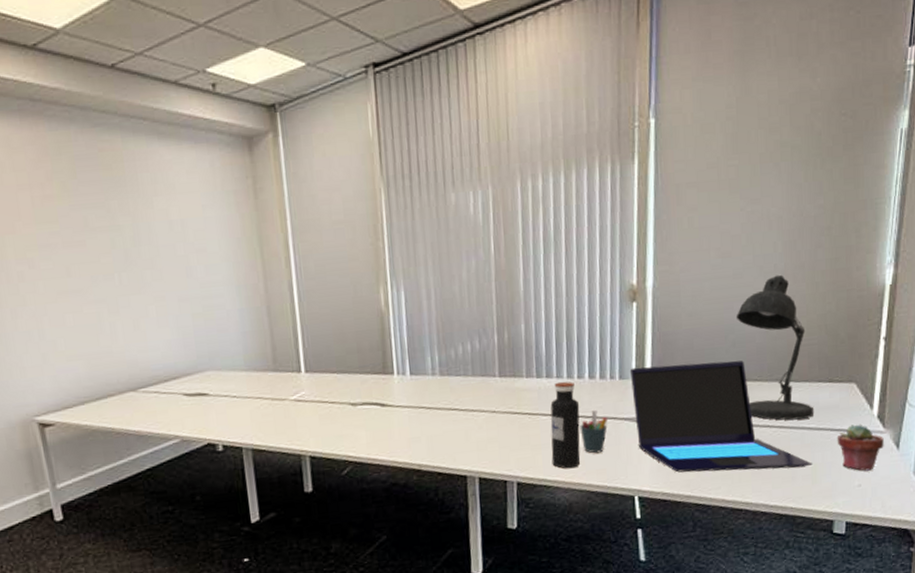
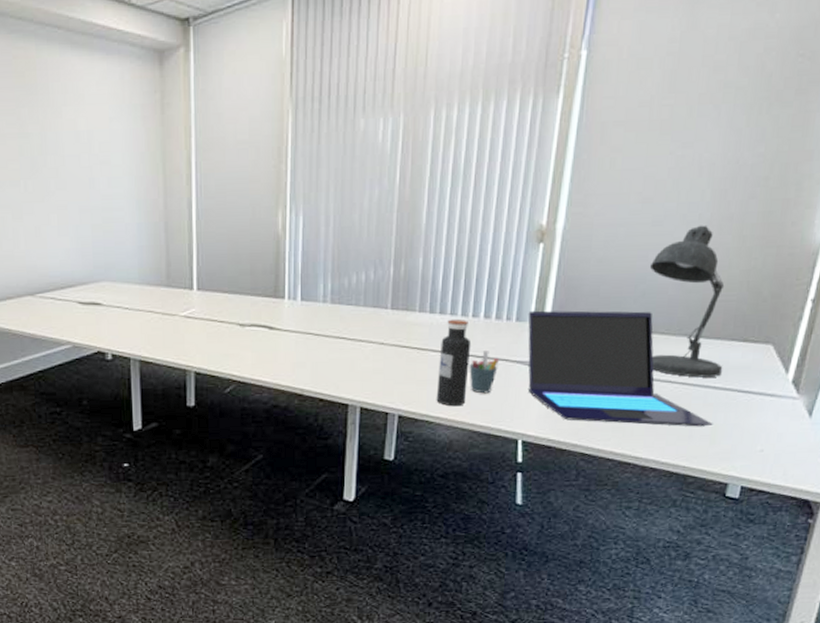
potted succulent: present [837,424,884,472] -> none [743,387,796,437]

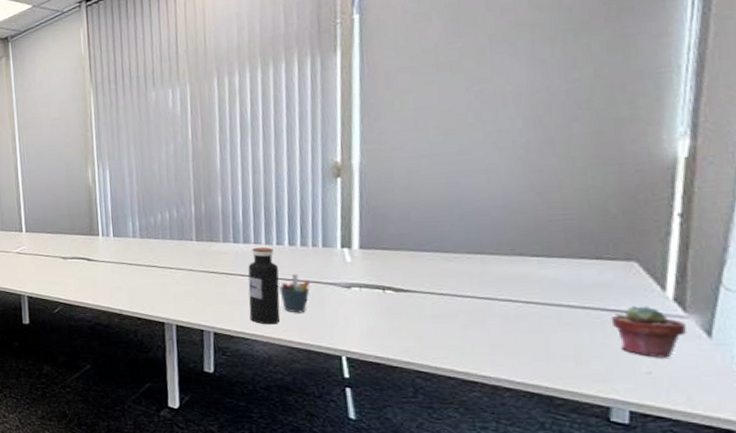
laptop: present [528,310,713,427] -> none [334,233,576,347]
desk lamp: present [649,225,725,378] -> none [462,149,576,297]
potted succulent: none [743,387,796,437] -> present [610,306,686,358]

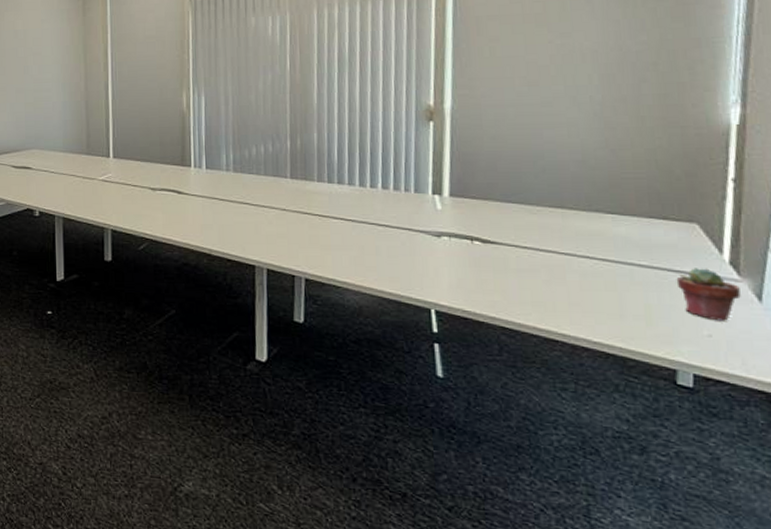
water bottle: present [248,247,280,325] -> none [341,190,372,273]
pen holder: present [279,274,311,313] -> none [372,219,403,261]

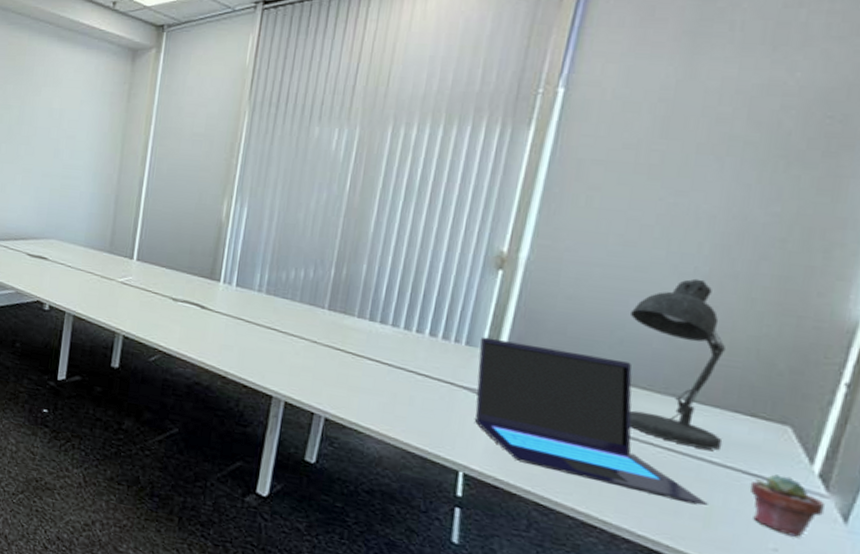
laptop: none [426,183,646,306] -> present [475,337,708,506]
desk lamp: none [545,106,646,255] -> present [628,278,727,450]

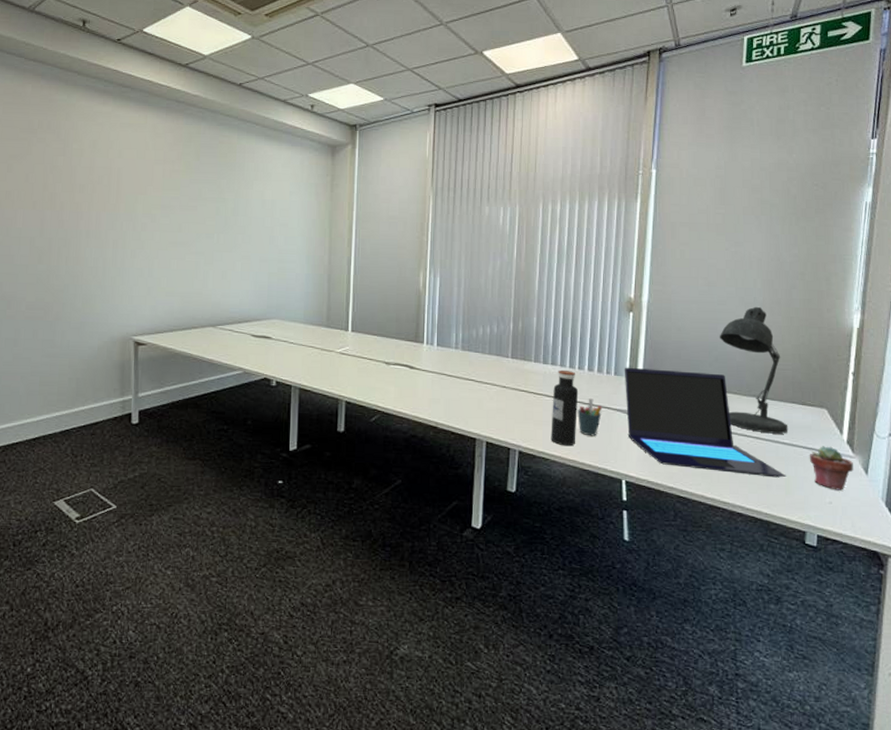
water bottle: none [368,331,413,422] -> present [551,371,579,446]
pen holder: none [407,369,444,415] -> present [577,398,603,436]

